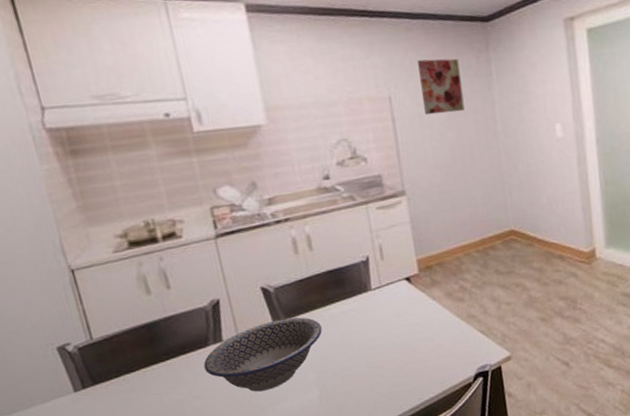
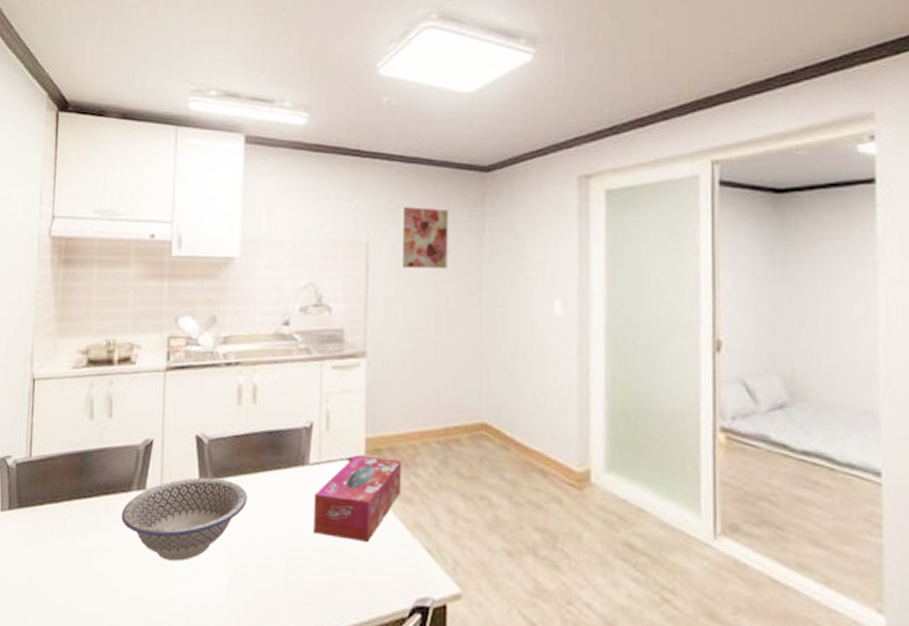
tissue box: none [381,271,453,342] -> present [313,455,401,542]

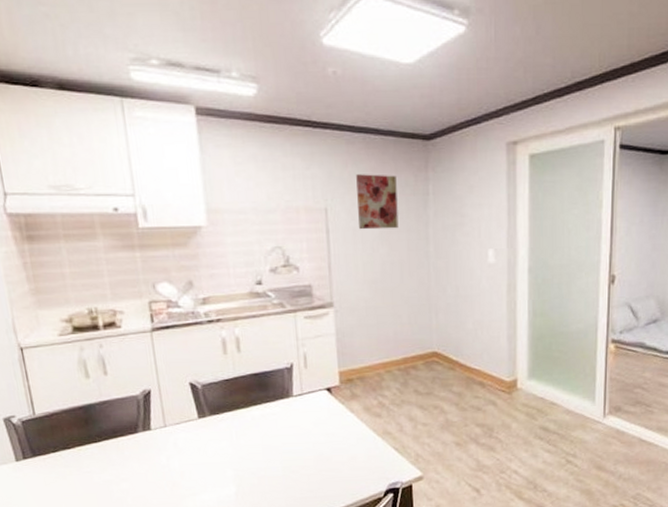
bowl: present [121,477,247,561] -> none [132,414,244,482]
tissue box: present [313,455,401,542] -> none [300,385,371,449]

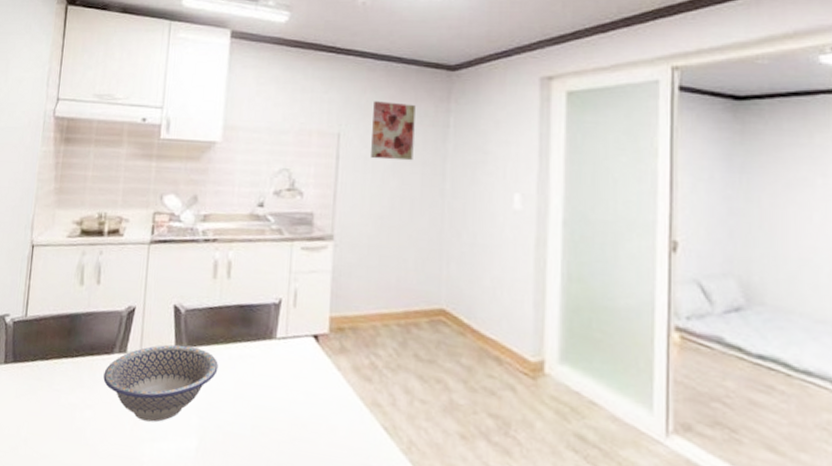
bowl: none [132,414,244,482] -> present [103,344,218,422]

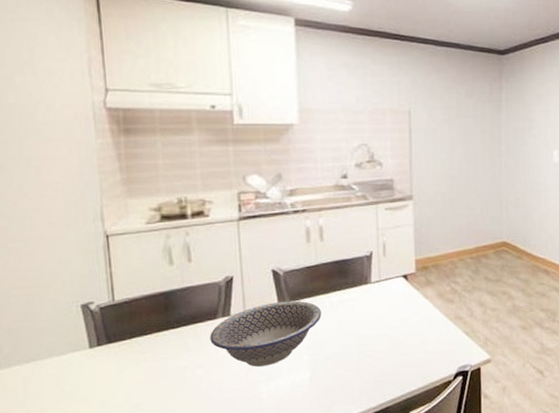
wall art: present [371,101,416,161] -> none [438,82,474,131]

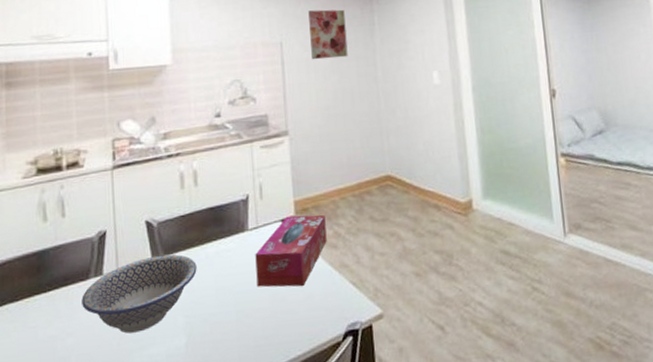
tissue box: none [377,272,444,333] -> present [255,214,327,287]
wall art: none [438,82,474,131] -> present [308,9,348,60]

